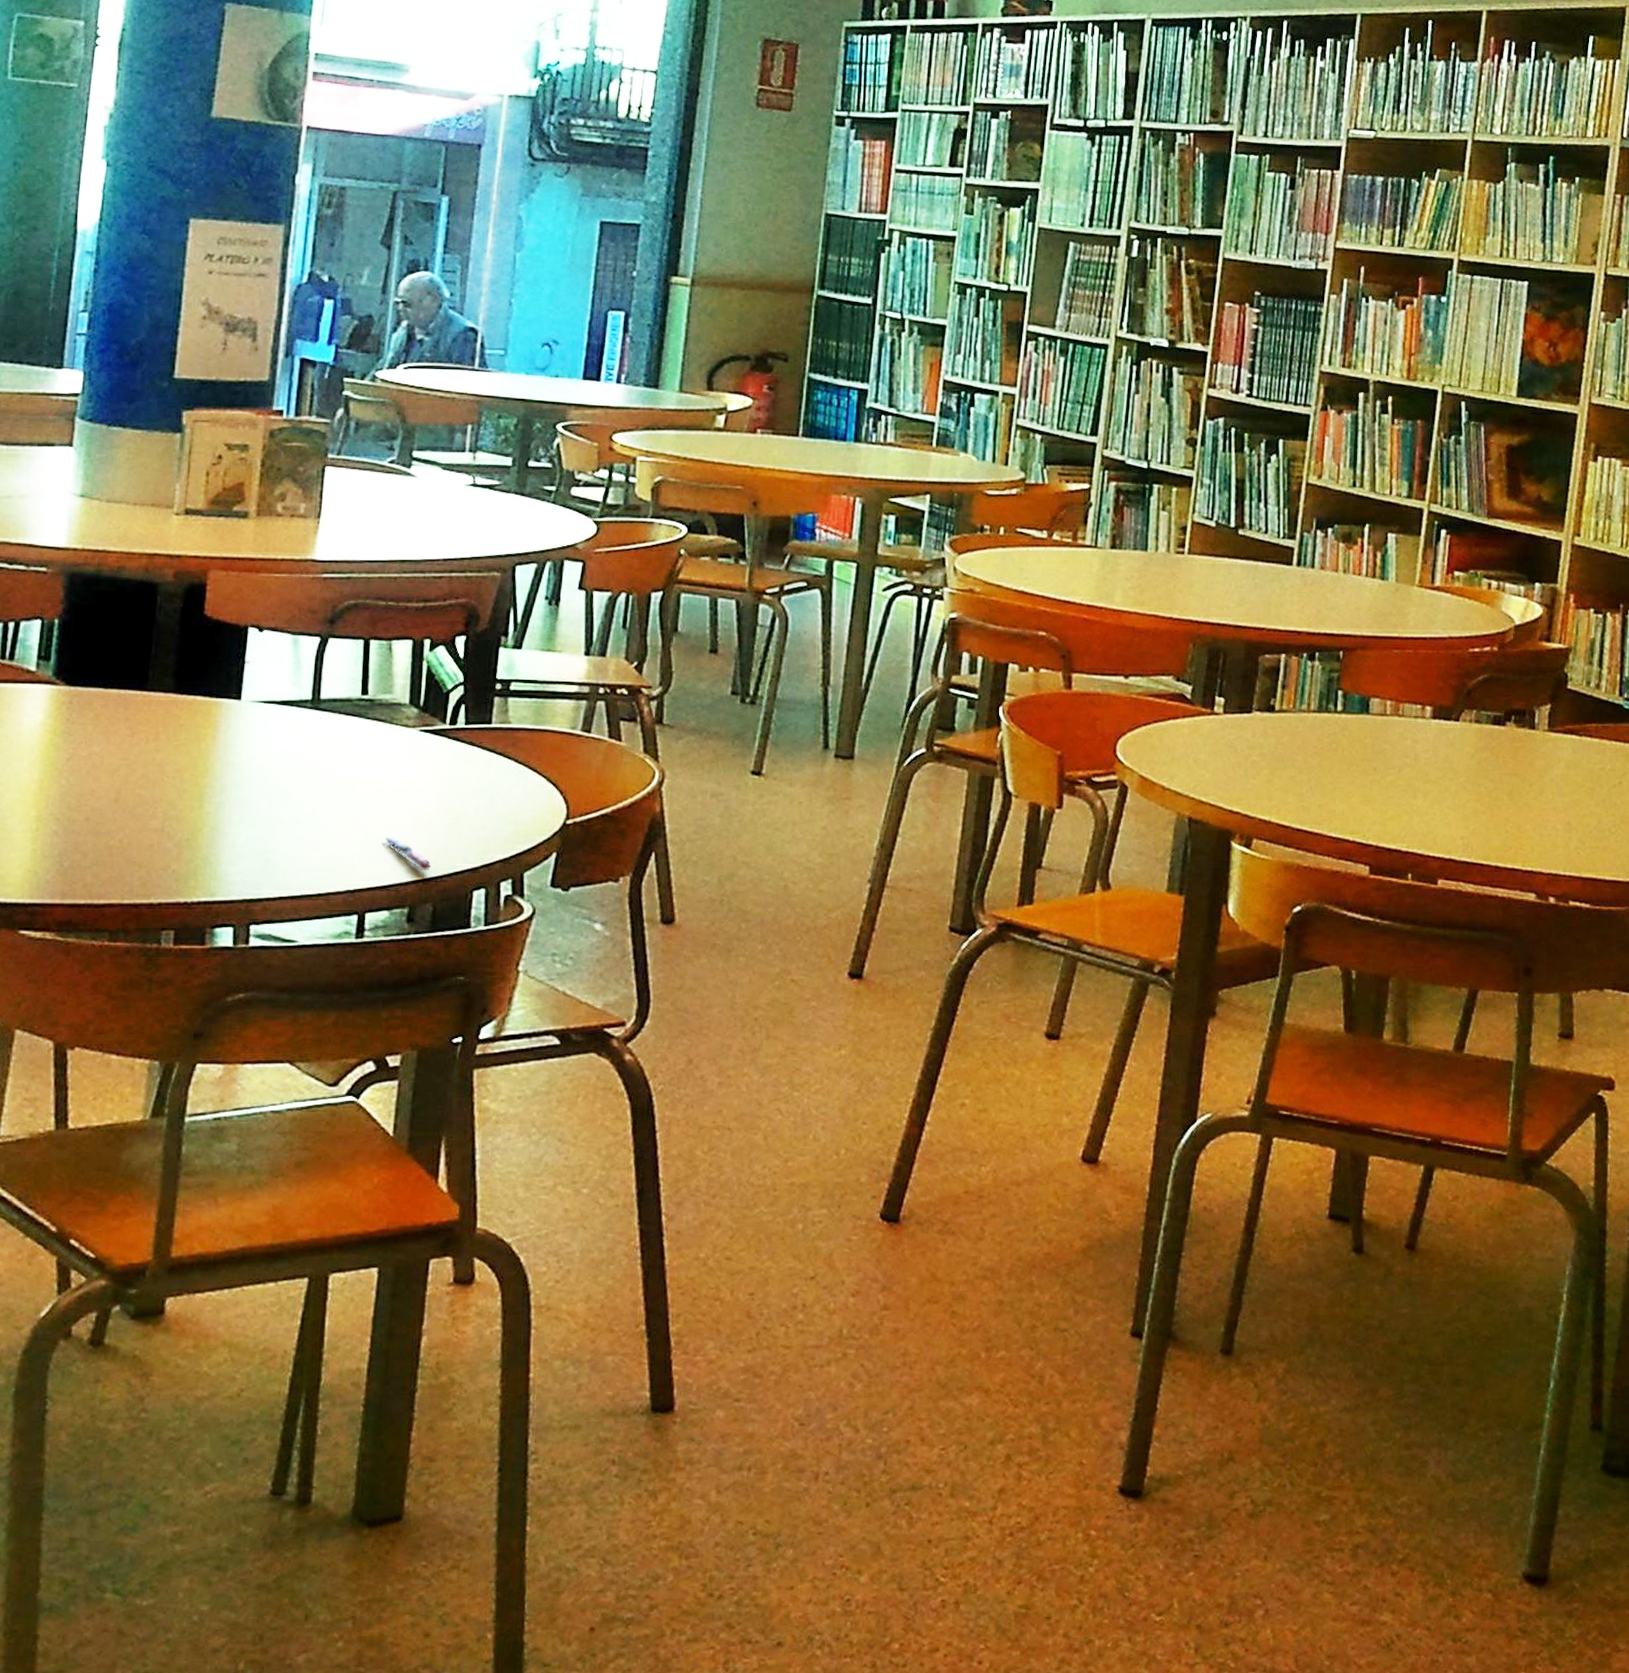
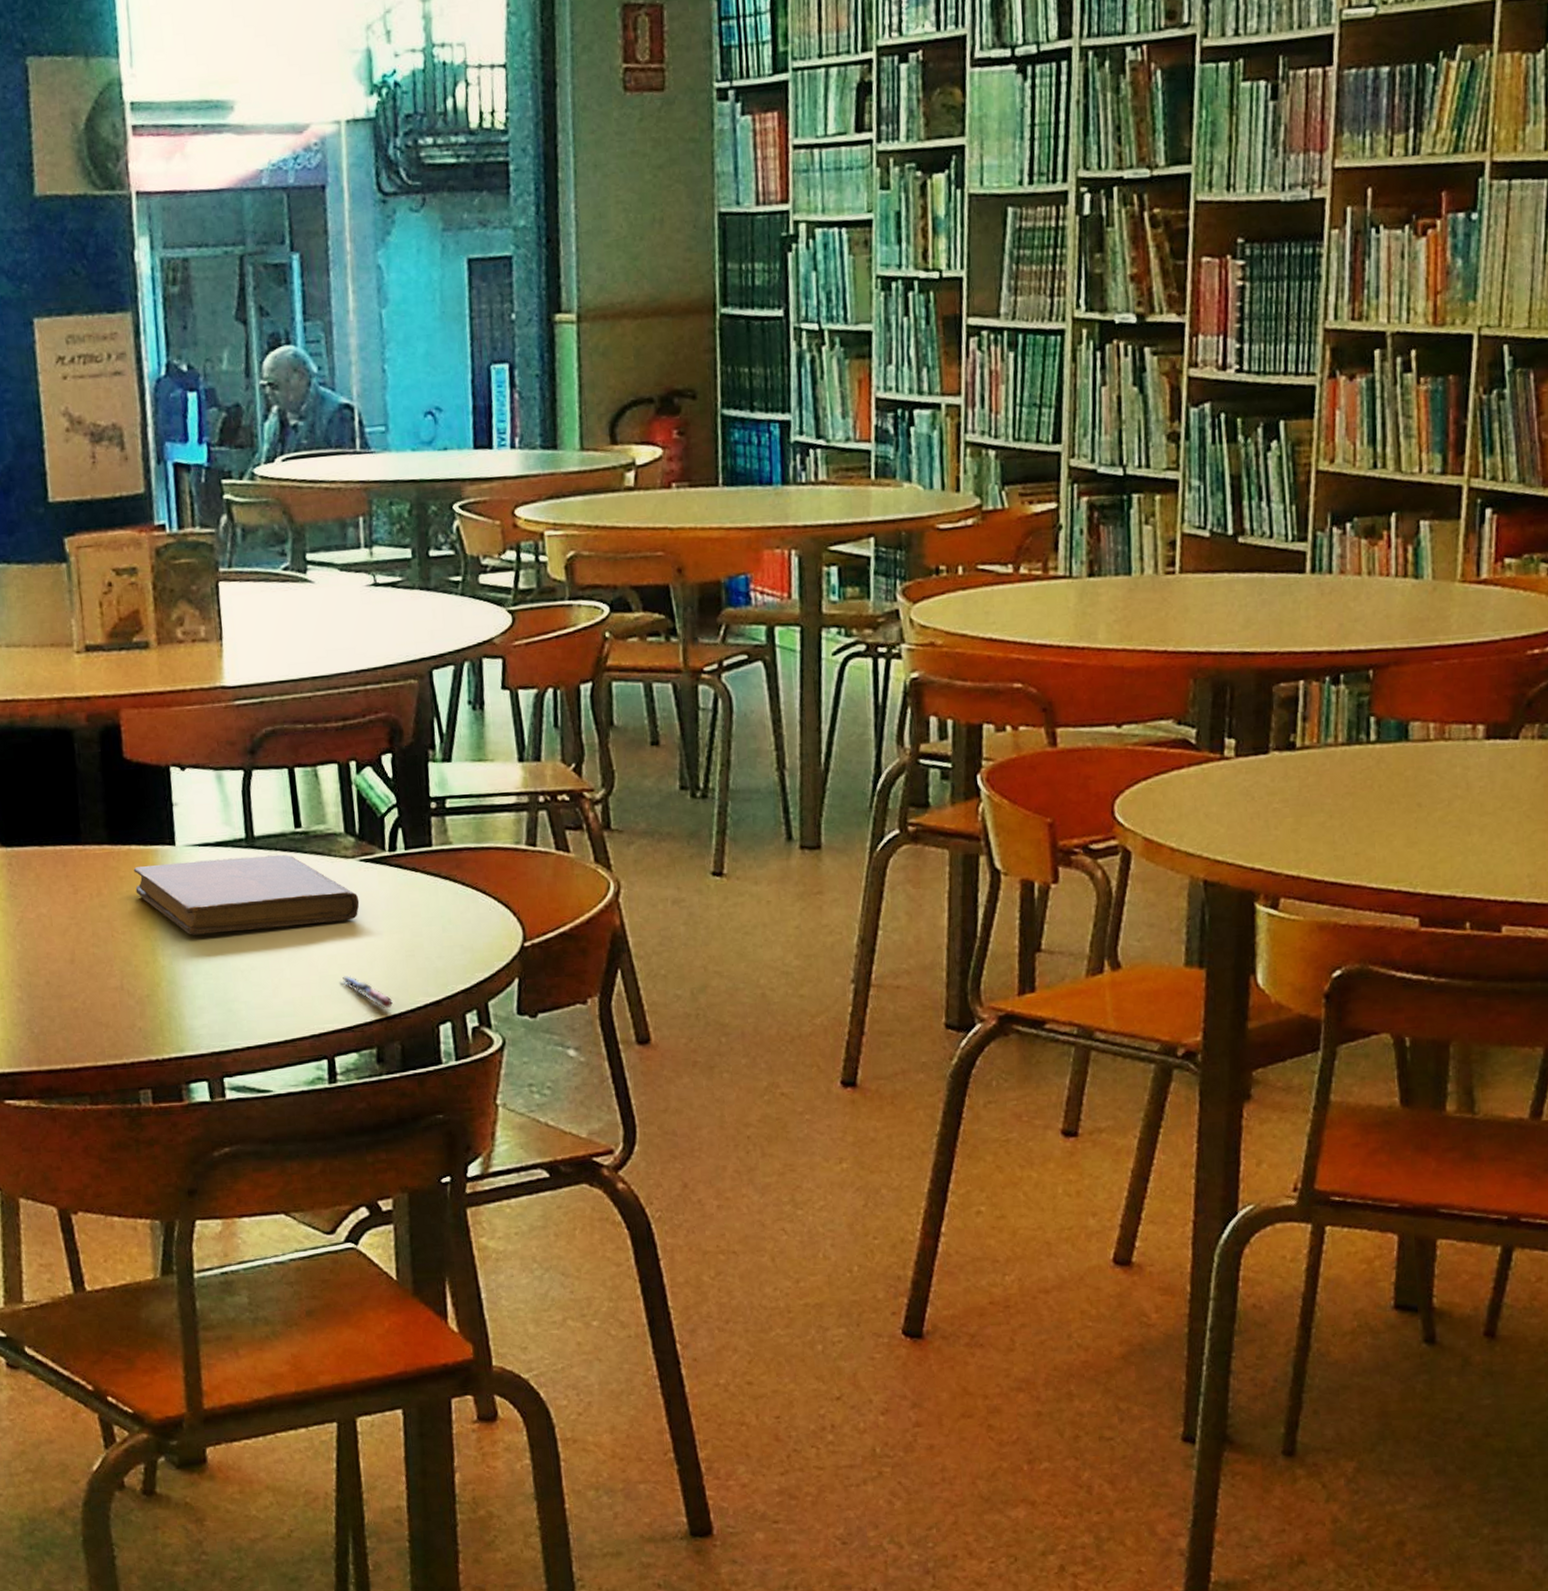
notebook: none [193,716,414,786] -> present [133,854,360,935]

